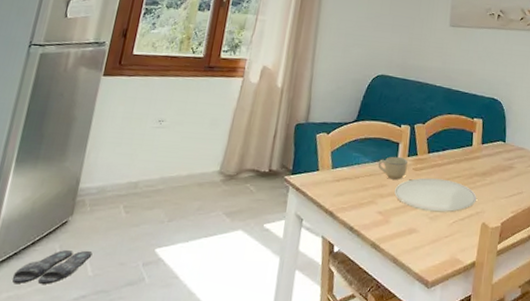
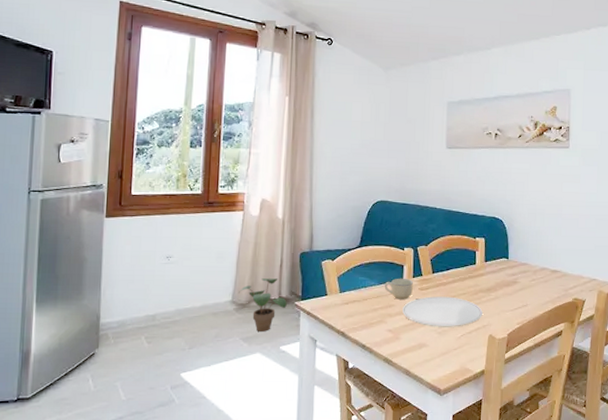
slippers: present [12,249,93,284] -> none [53,378,123,409]
potted plant: none [228,148,277,207] -> present [239,277,287,332]

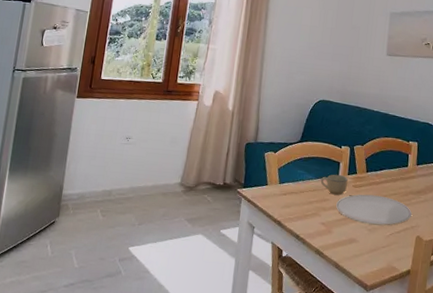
potted plant: present [239,277,287,332] -> none [187,164,230,215]

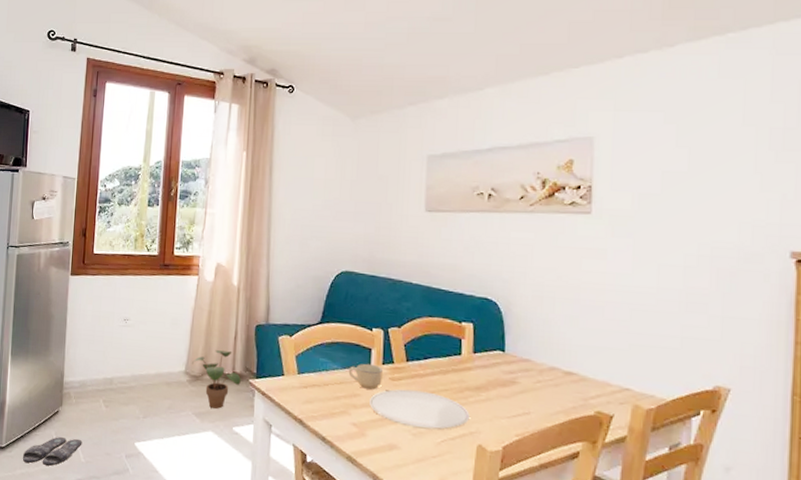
slippers: none [14,245,77,273] -> present [23,436,82,466]
potted plant: none [187,164,230,215] -> present [192,349,241,409]

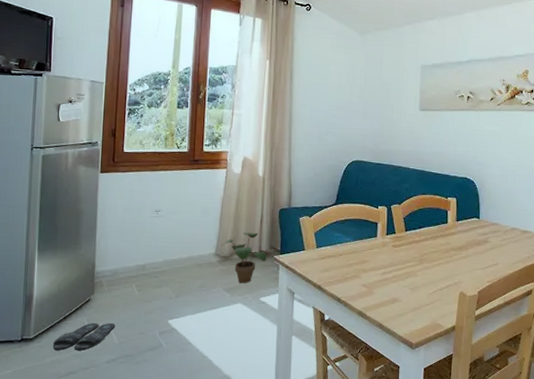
cup: present [348,363,384,390] -> none [359,235,388,256]
plate: present [370,389,470,430] -> none [376,253,454,284]

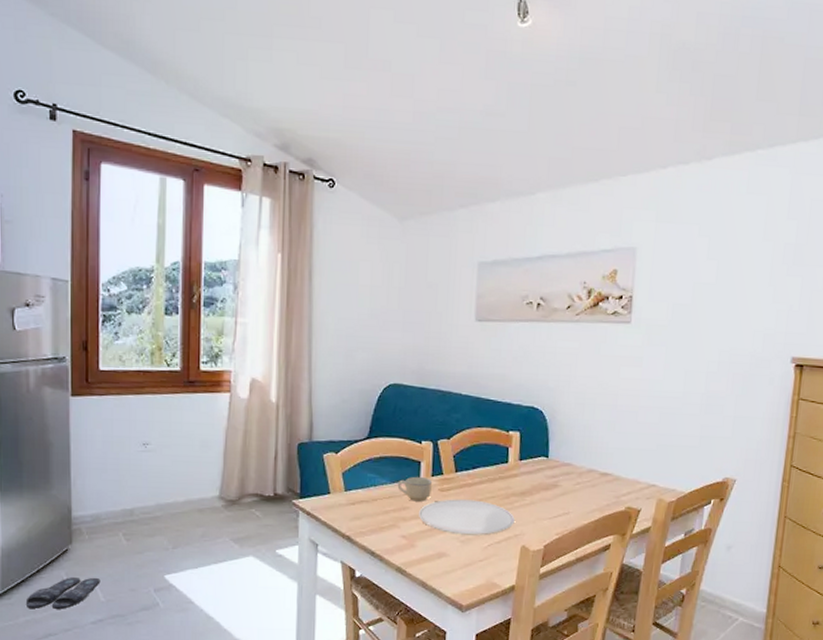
potted plant: present [222,232,267,283] -> none [227,471,283,532]
cup: none [359,235,388,256] -> present [397,476,433,502]
plate: none [376,253,454,284] -> present [419,499,515,536]

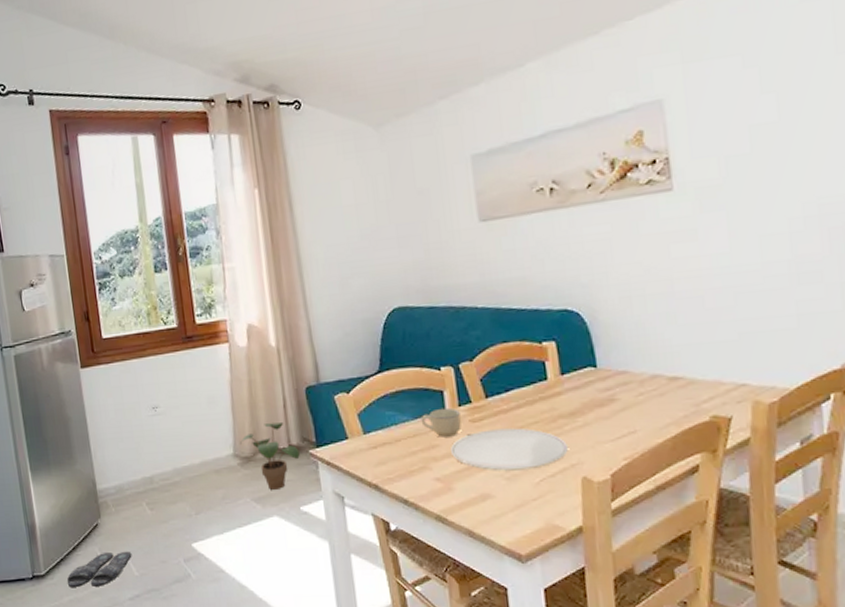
potted plant: none [227,471,283,532] -> present [240,422,300,490]

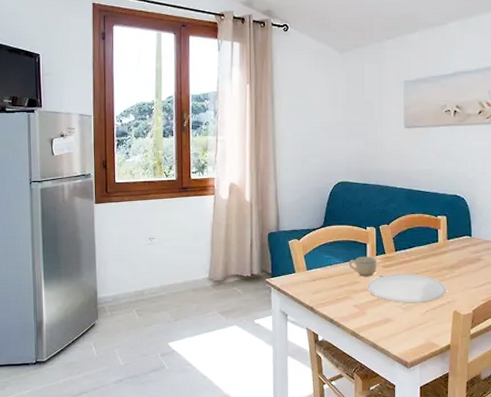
slippers: present [67,551,132,587] -> none [65,345,120,372]
potted plant: present [240,422,300,490] -> none [215,256,258,306]

